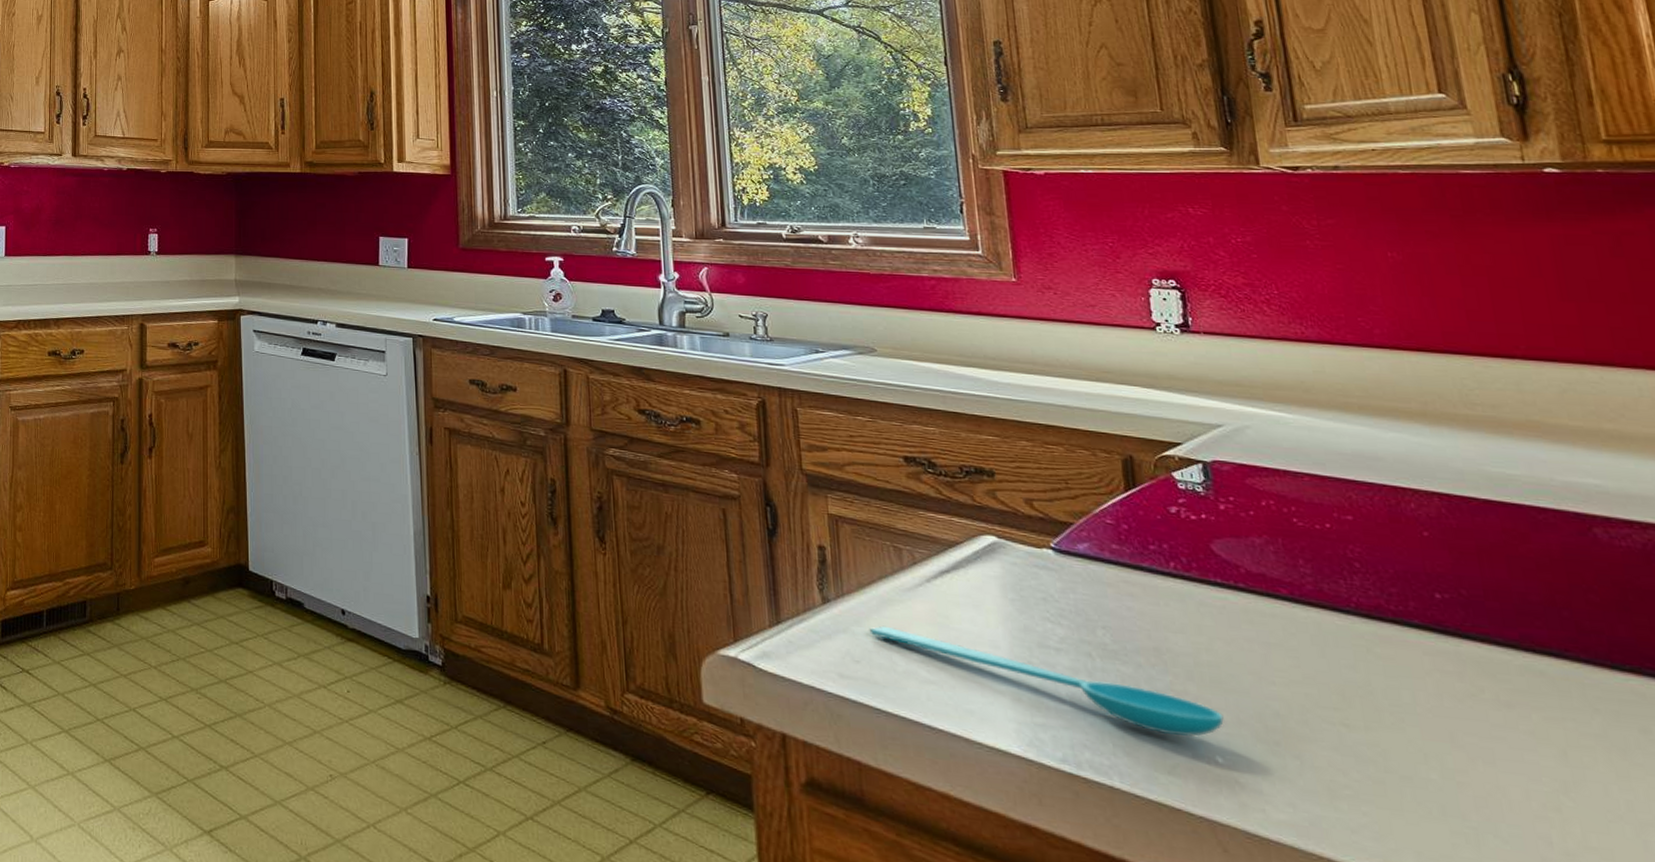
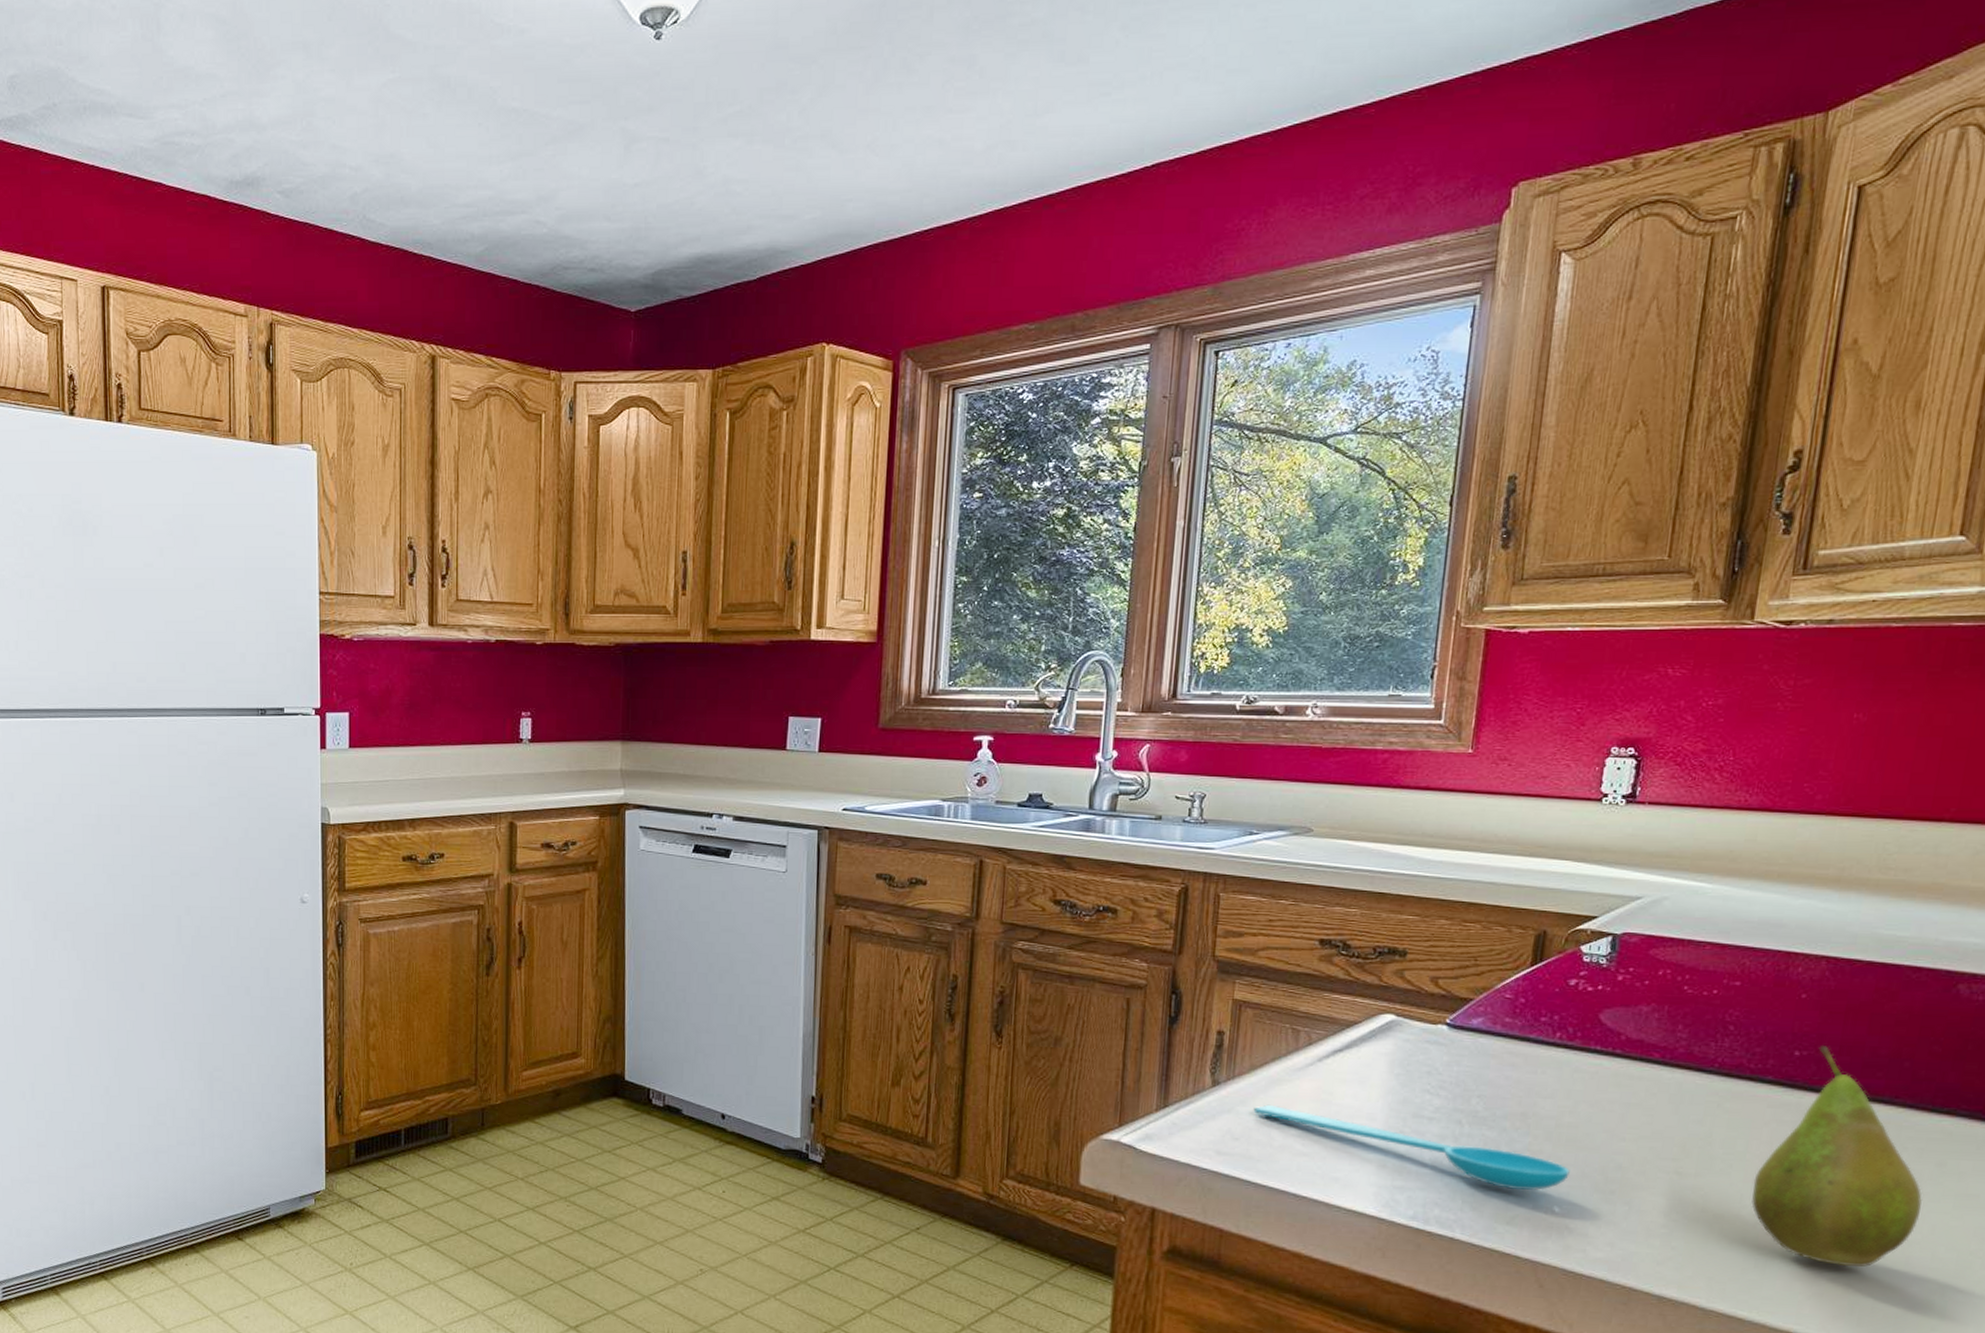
fruit: none [1433,589,1642,851] -> present [1751,1046,1922,1267]

